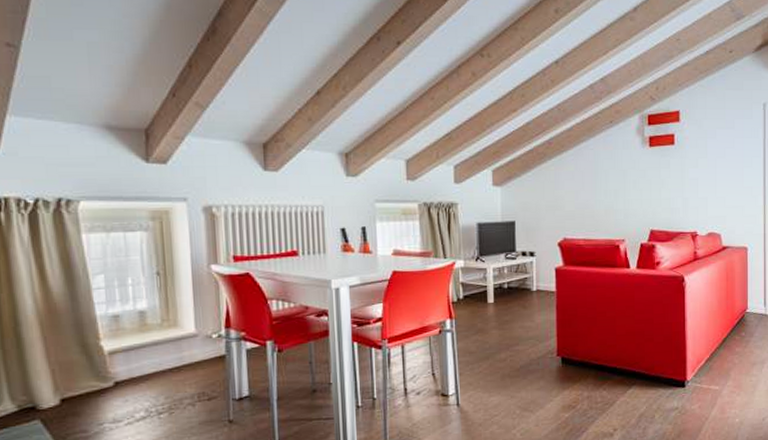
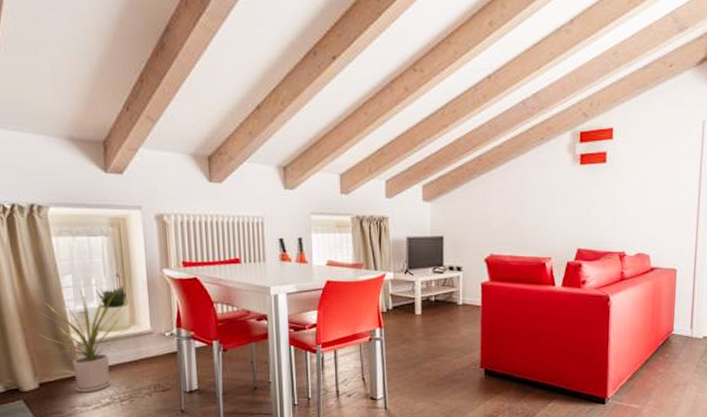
house plant: none [57,287,175,407] -> present [34,288,133,393]
planter: none [131,284,175,338] -> present [95,285,133,333]

